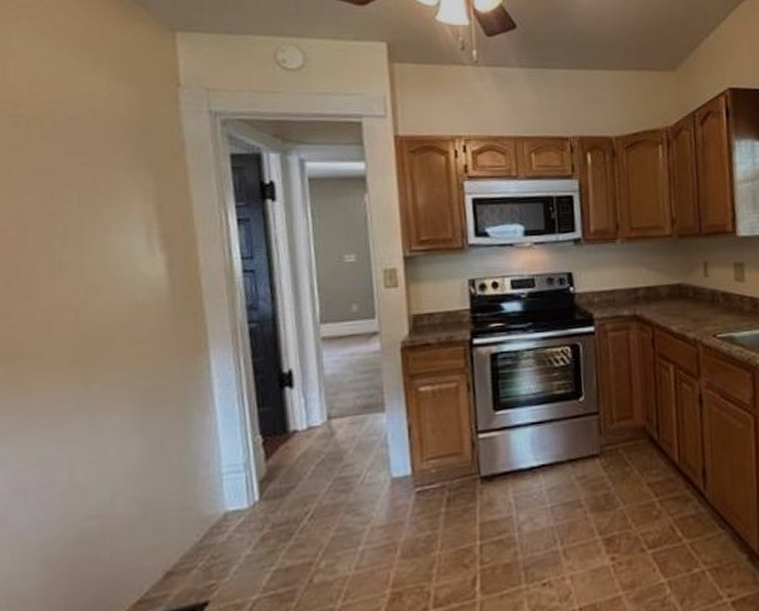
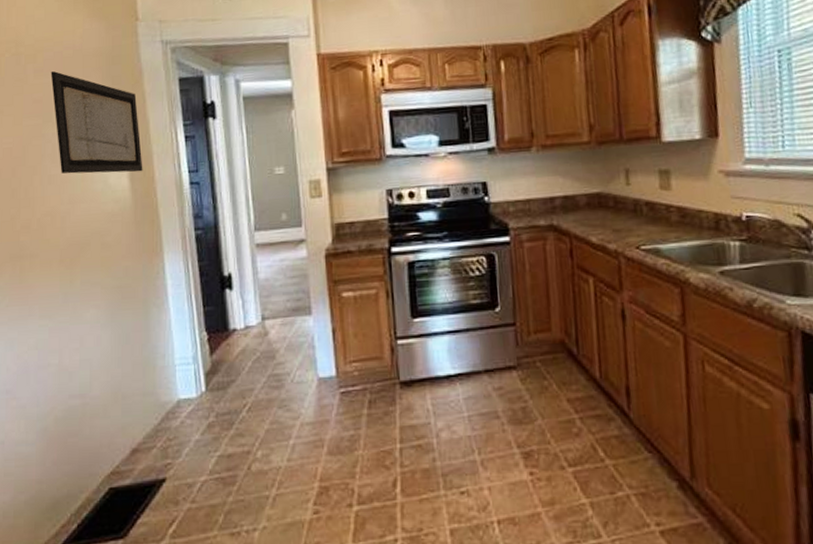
wall art: none [62,139,184,259] -> present [50,71,143,174]

